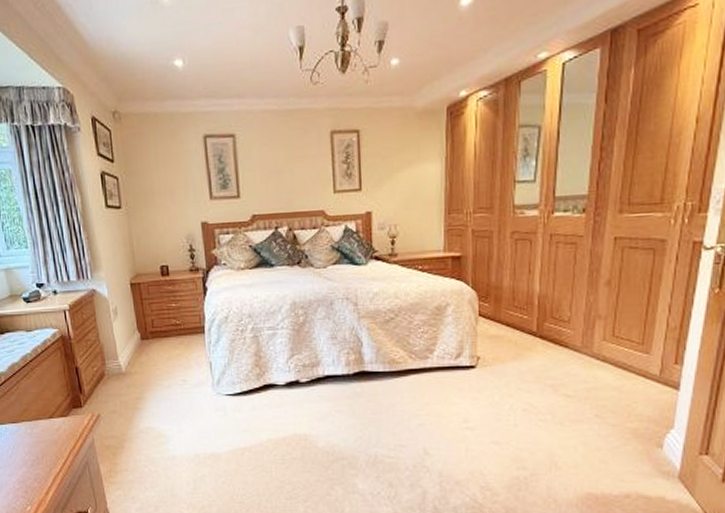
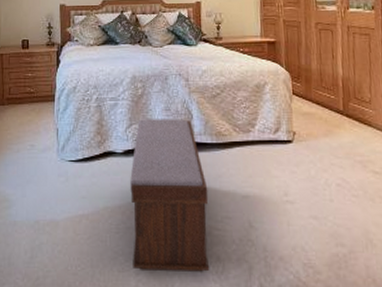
bench: none [294,347,380,497] -> present [130,119,209,272]

